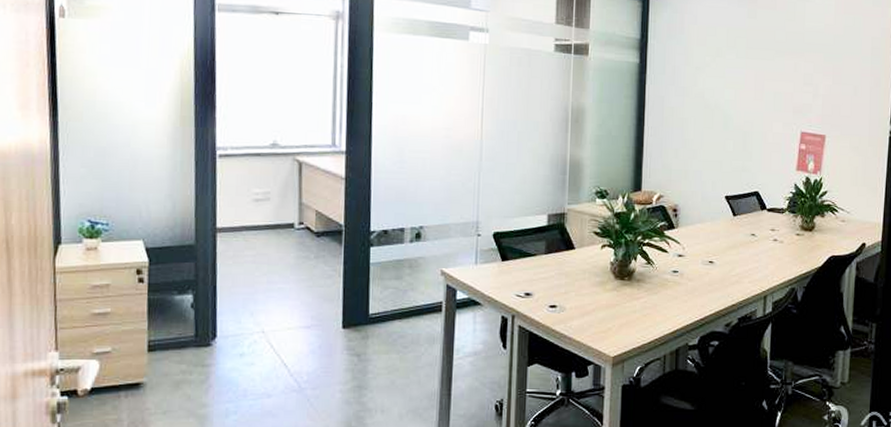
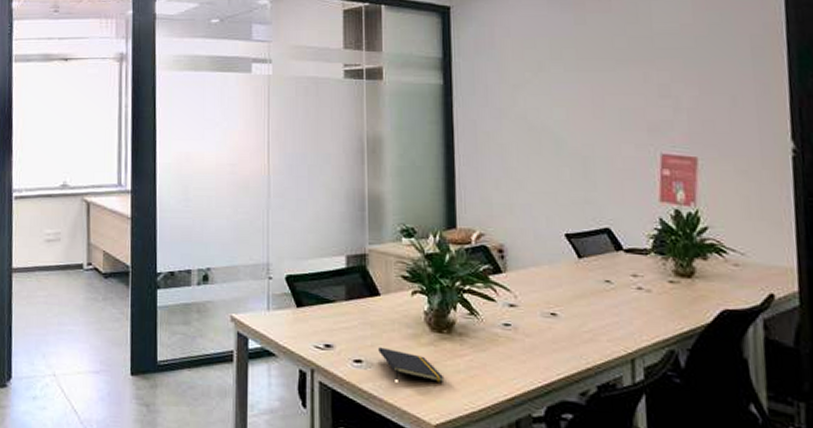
notepad: none [571,294,623,321] -> present [378,347,445,382]

